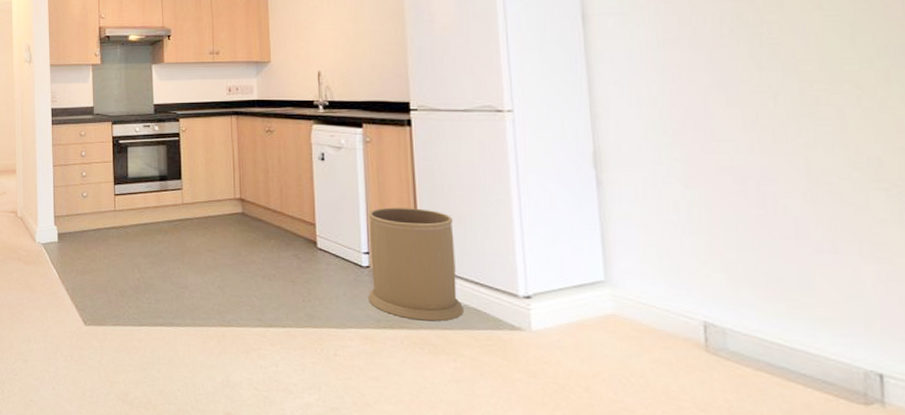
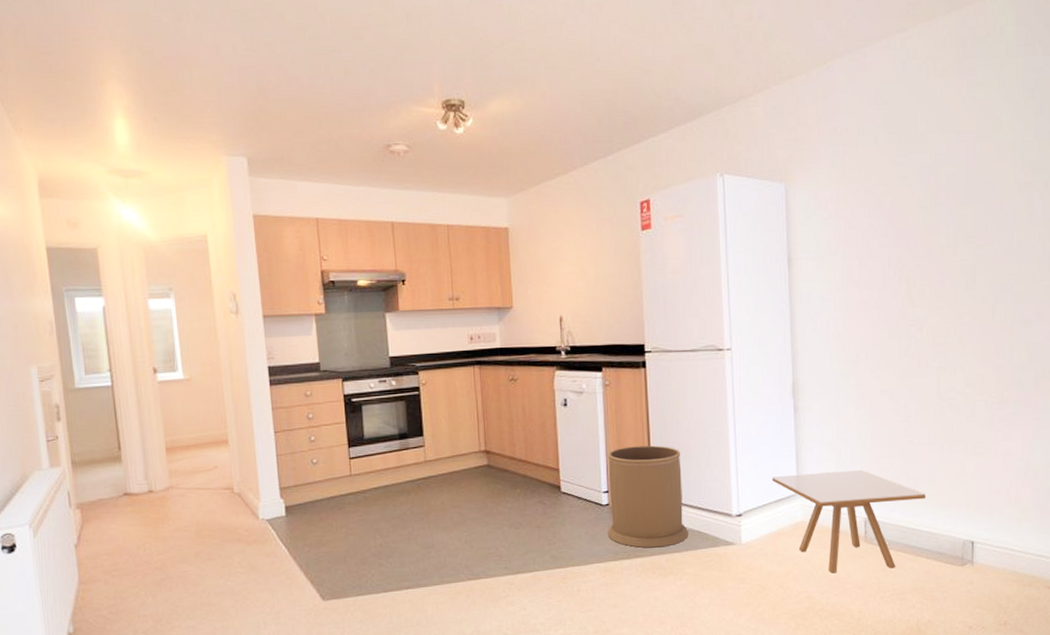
side table: none [569,257,797,392] -> present [771,470,925,574]

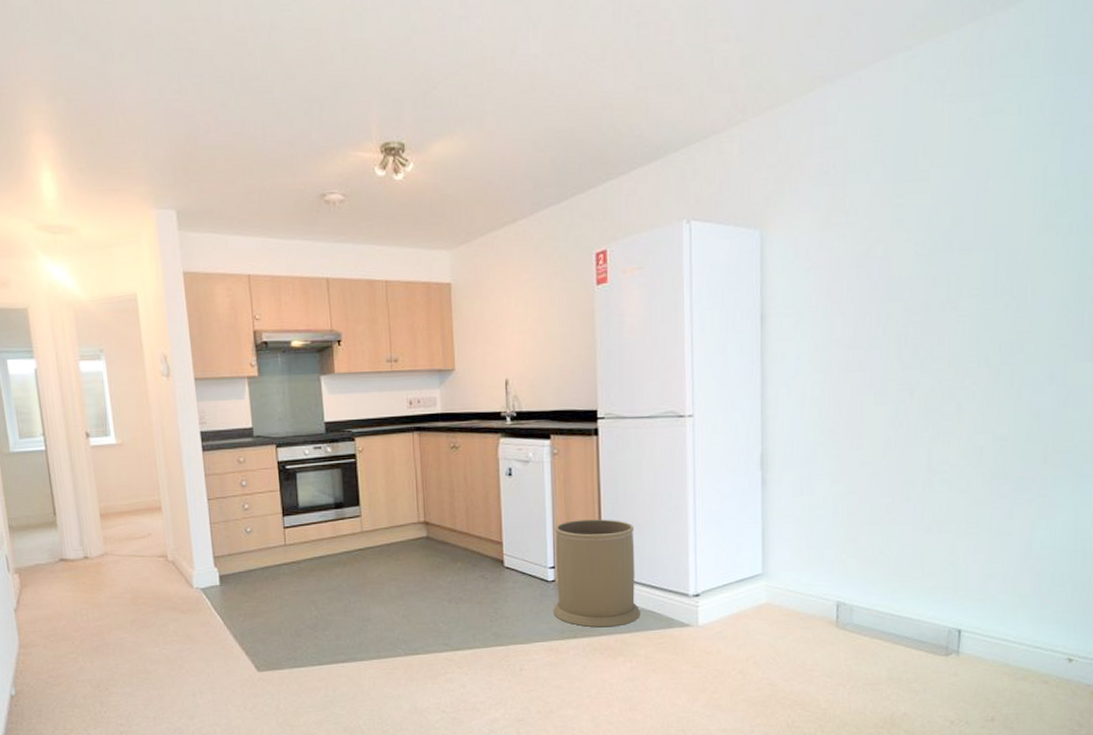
side table: present [771,470,925,574] -> none [734,550,908,660]

